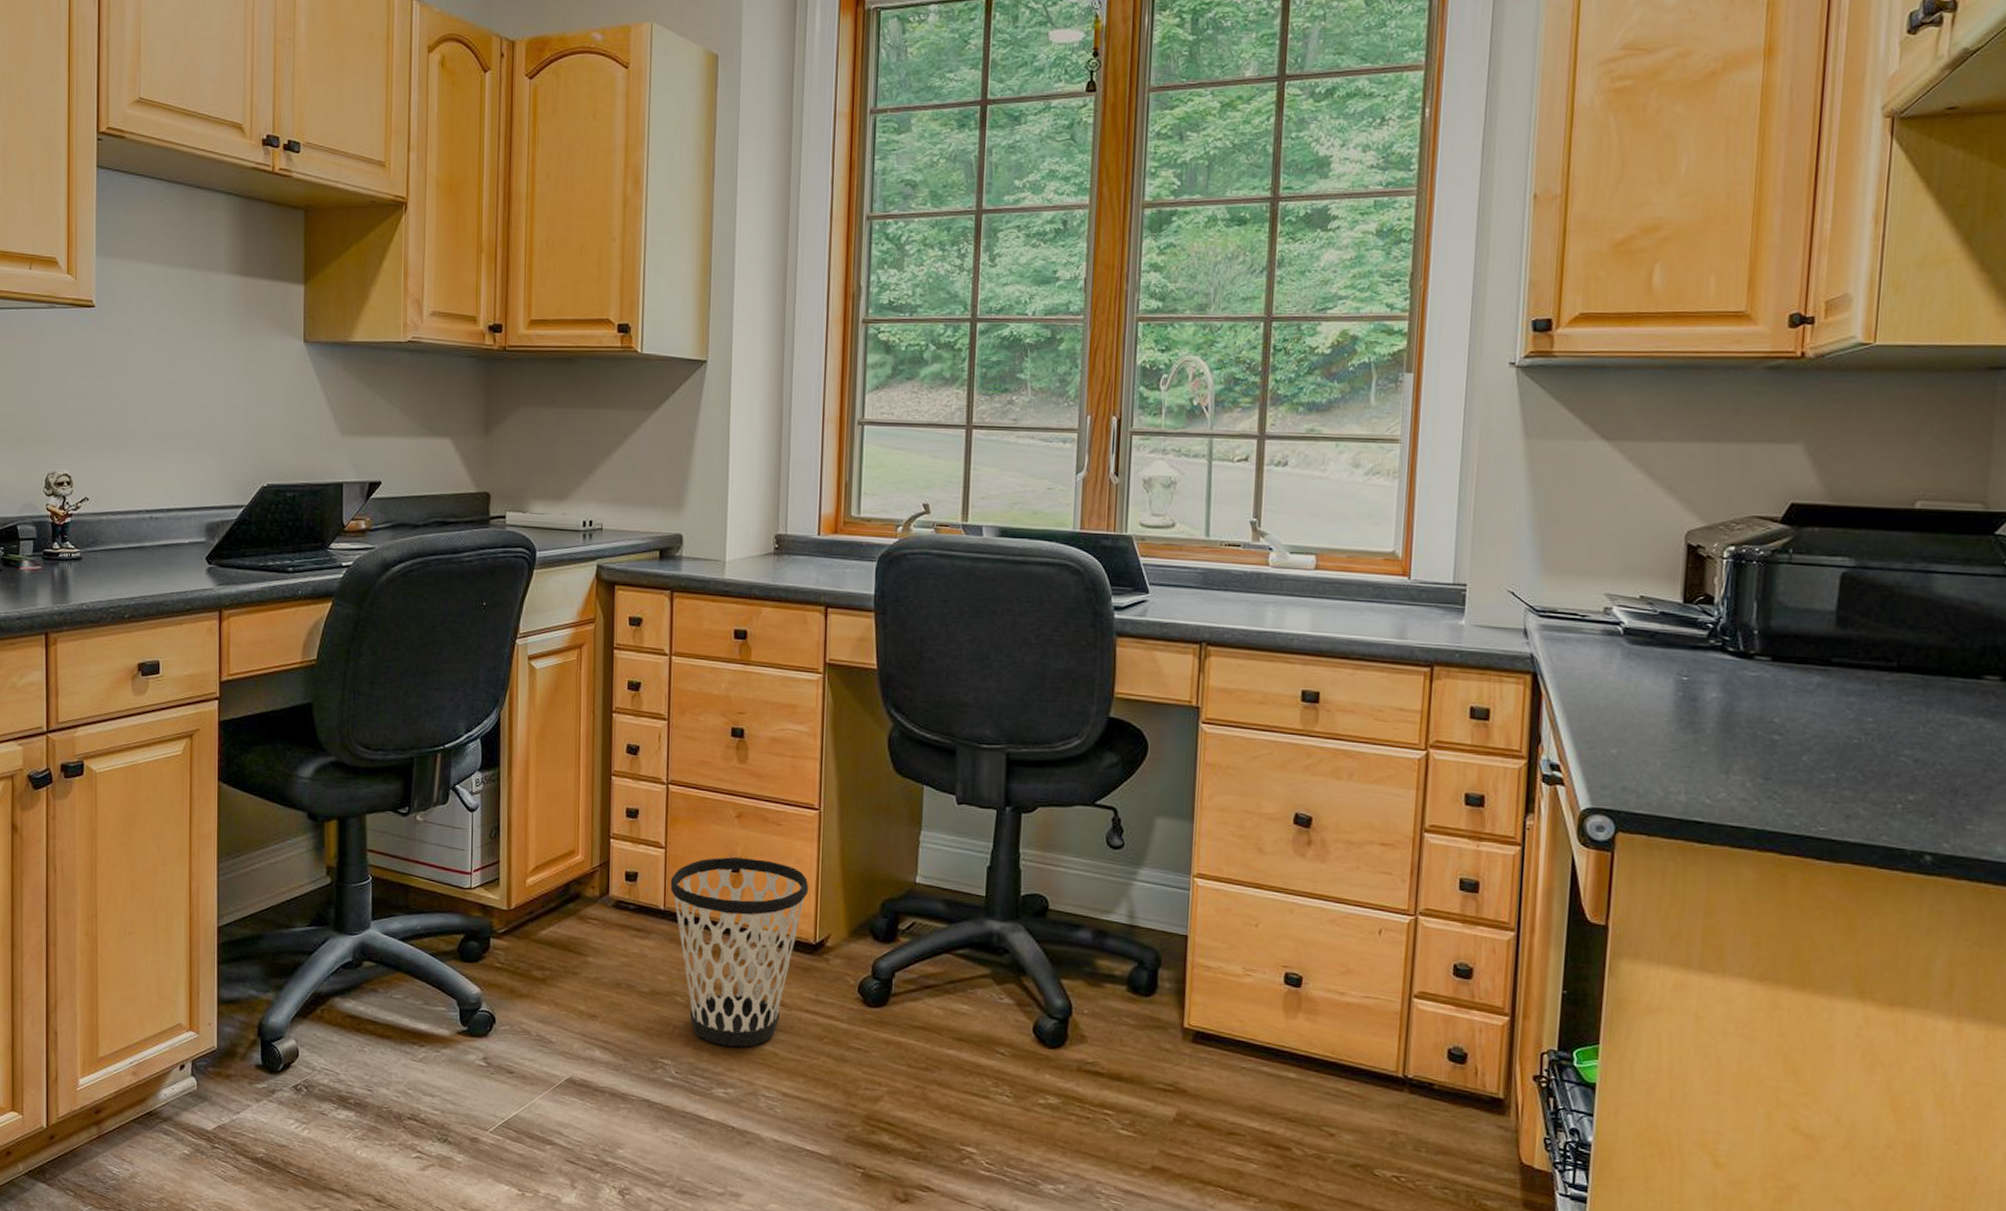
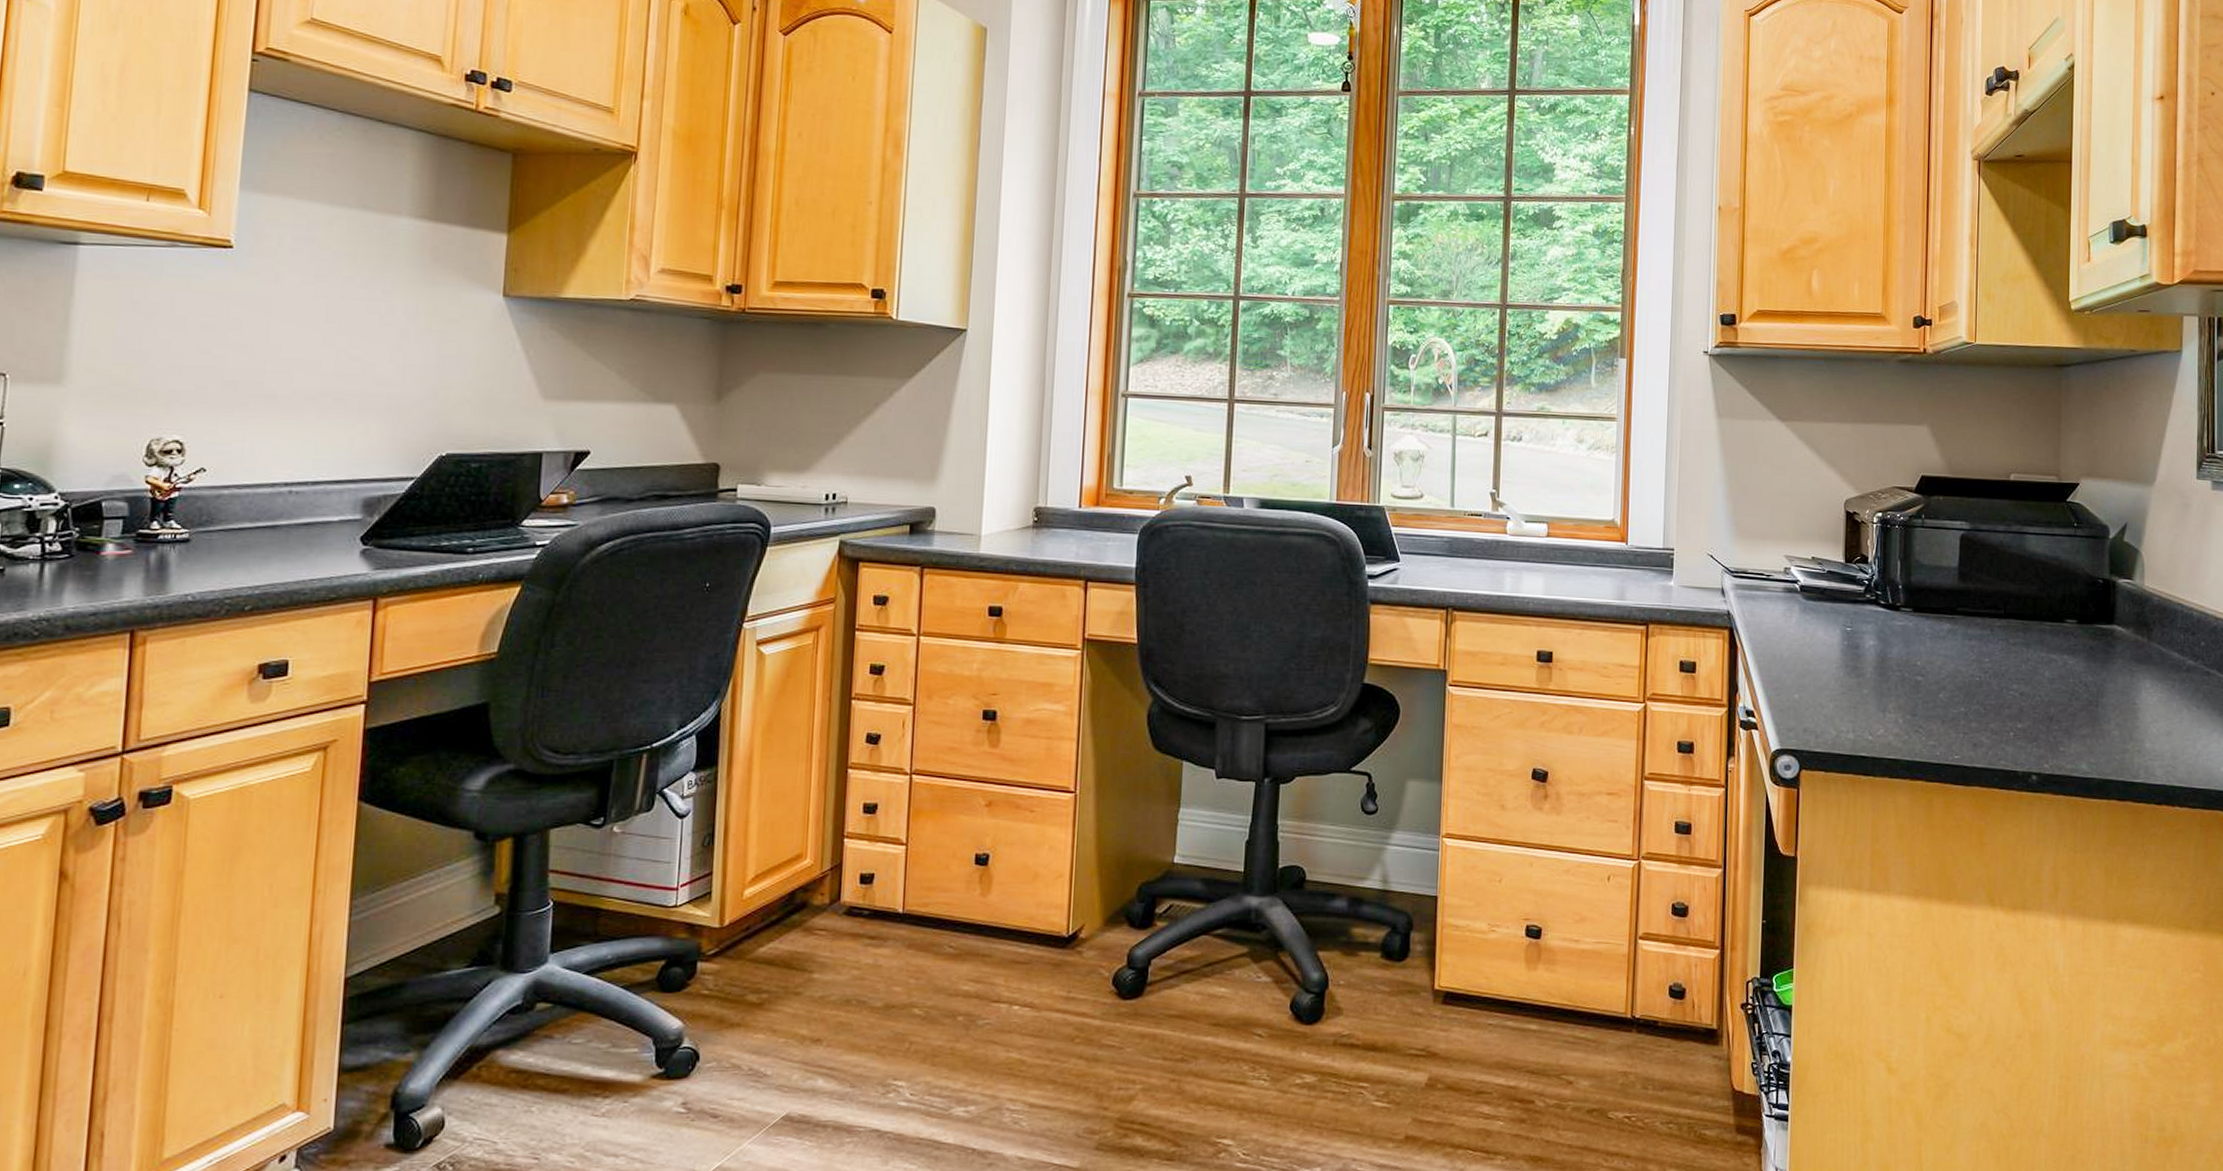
wastebasket: present [670,856,809,1047] -> none [910,848,1063,1058]

